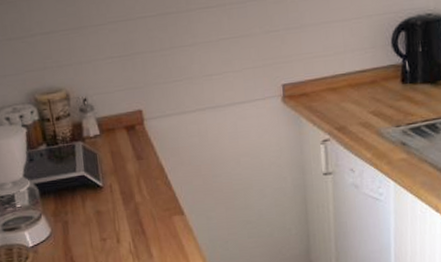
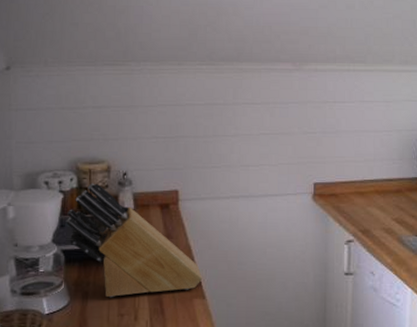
knife block: none [33,113,179,225] -> present [65,183,203,298]

